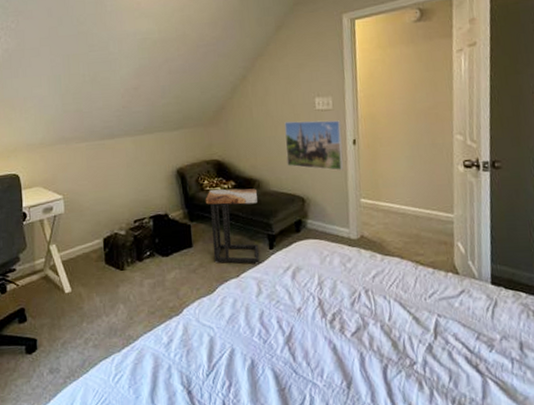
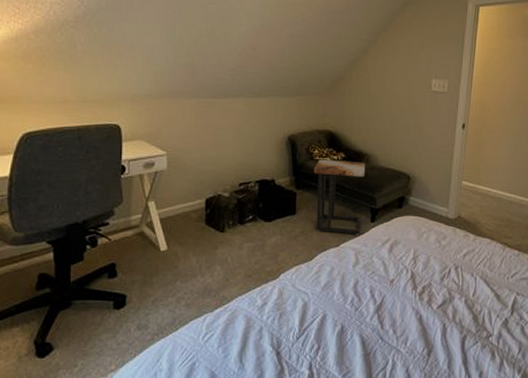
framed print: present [284,120,344,171] -> none [398,99,453,153]

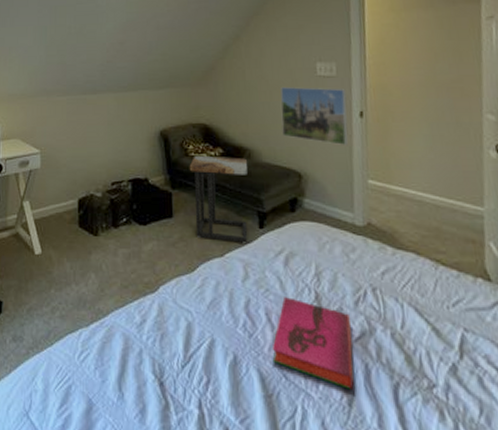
hardback book: none [372,277,437,345] -> present [272,297,354,391]
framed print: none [398,99,453,153] -> present [280,86,348,146]

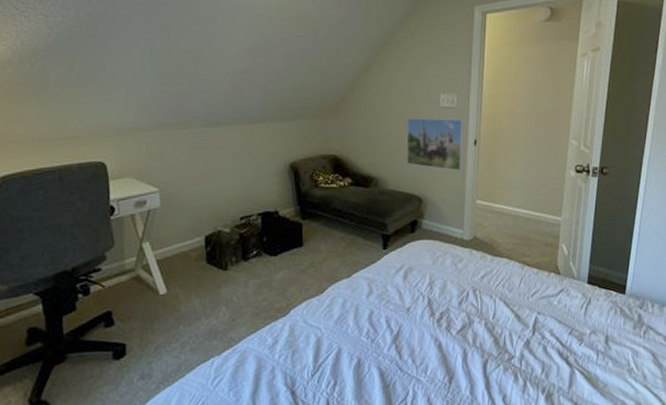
side table: present [189,155,248,243] -> none [319,186,375,264]
hardback book: present [272,297,354,391] -> none [390,305,456,372]

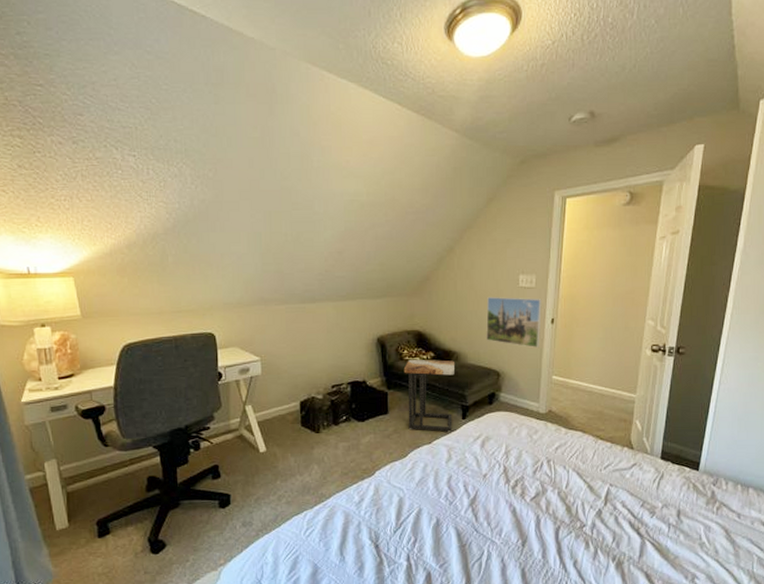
side table: none [319,186,375,264] -> present [403,359,456,432]

